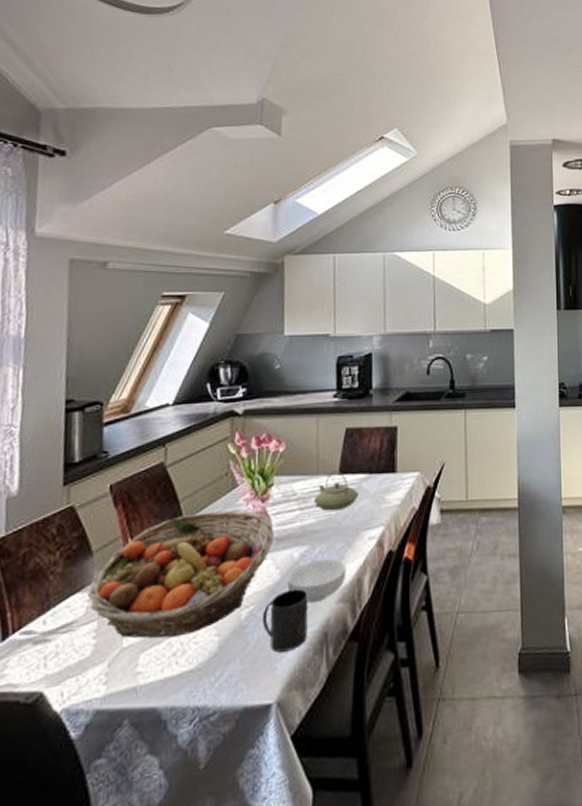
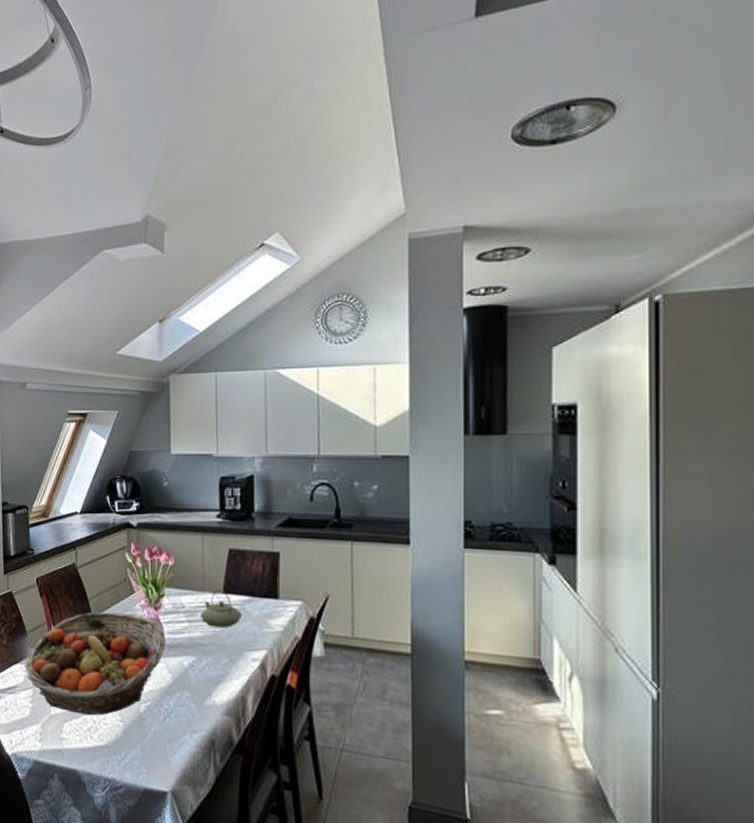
mug: present [261,588,309,653] -> none [157,694,197,750]
cereal bowl: present [287,559,347,604] -> none [178,671,232,711]

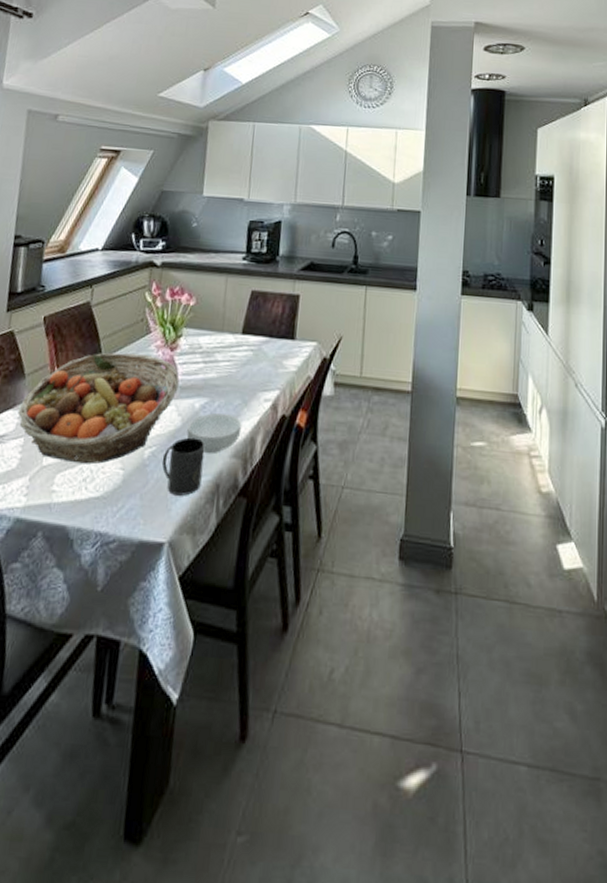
mug: none [157,694,197,750] -> present [161,437,205,496]
cereal bowl: none [178,671,232,711] -> present [187,413,242,454]
teapot: present [199,589,242,628] -> none [216,329,258,369]

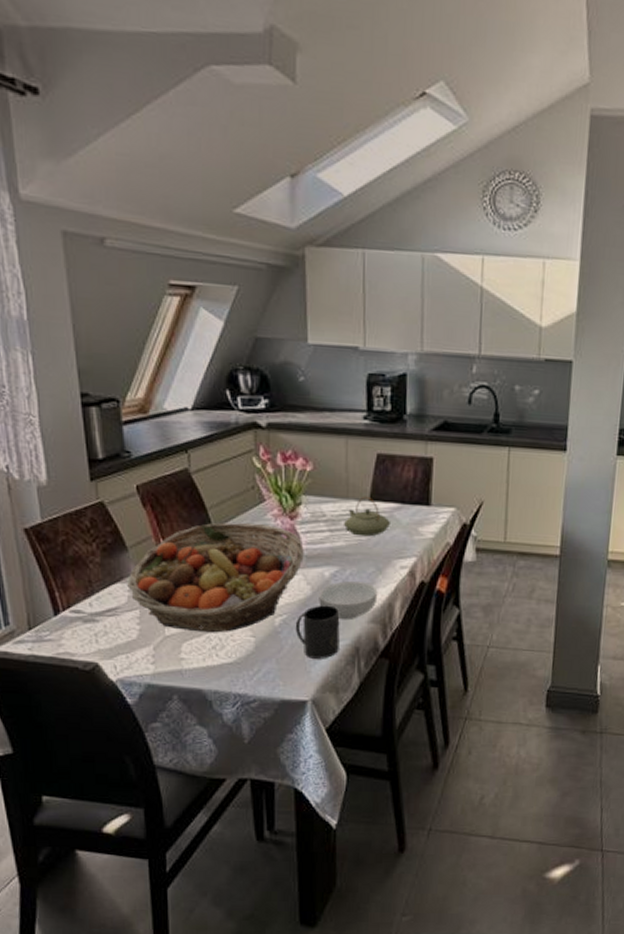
teapot: none [216,329,258,369] -> present [343,496,390,537]

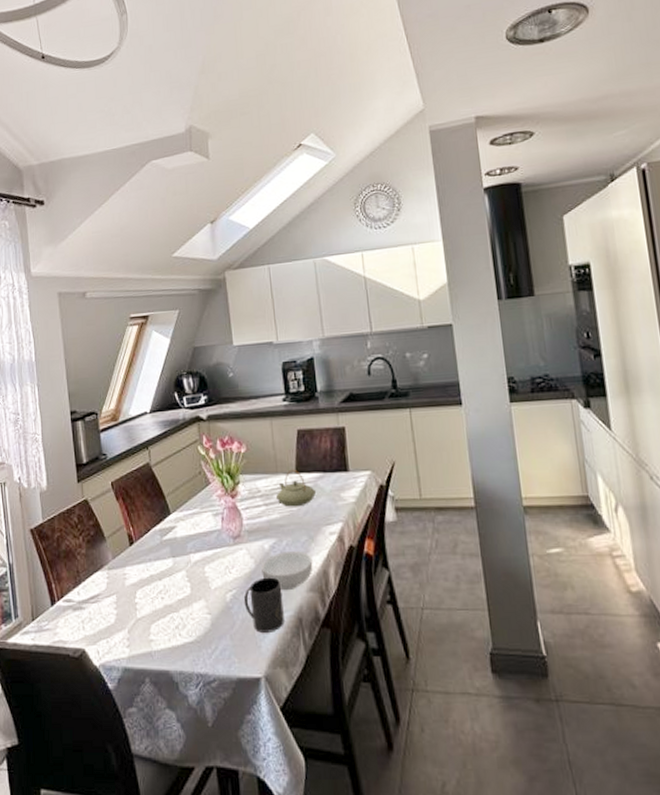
fruit basket: present [127,522,304,633] -> none [106,504,246,613]

